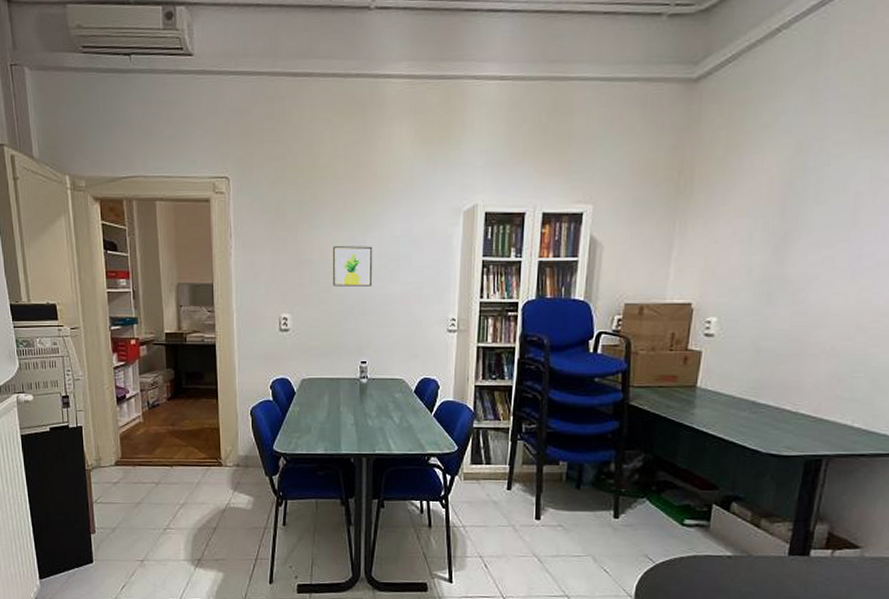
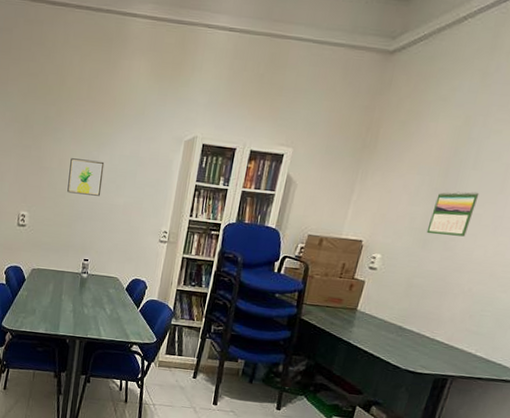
calendar: none [769,230,827,287] -> present [426,191,480,237]

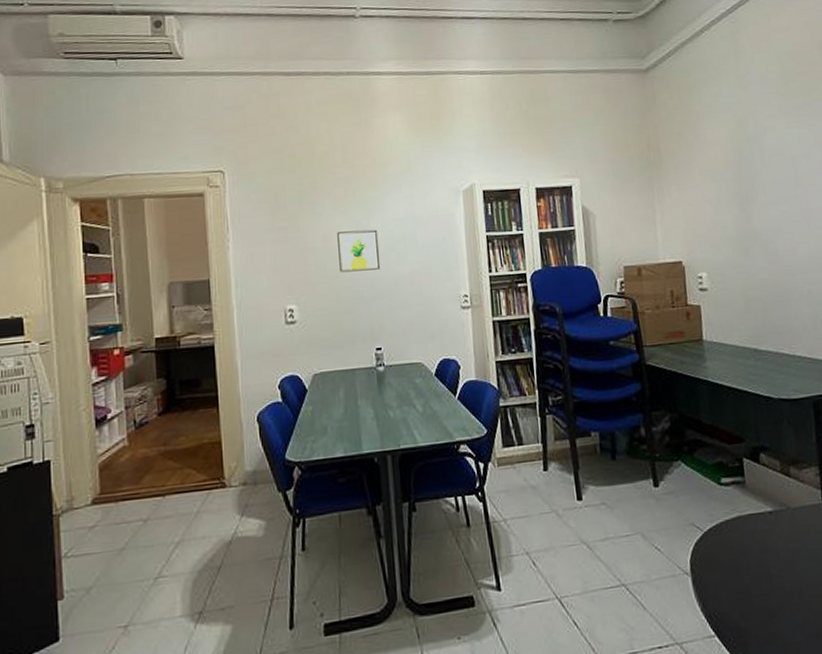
calendar: present [426,191,480,237] -> none [739,189,782,241]

